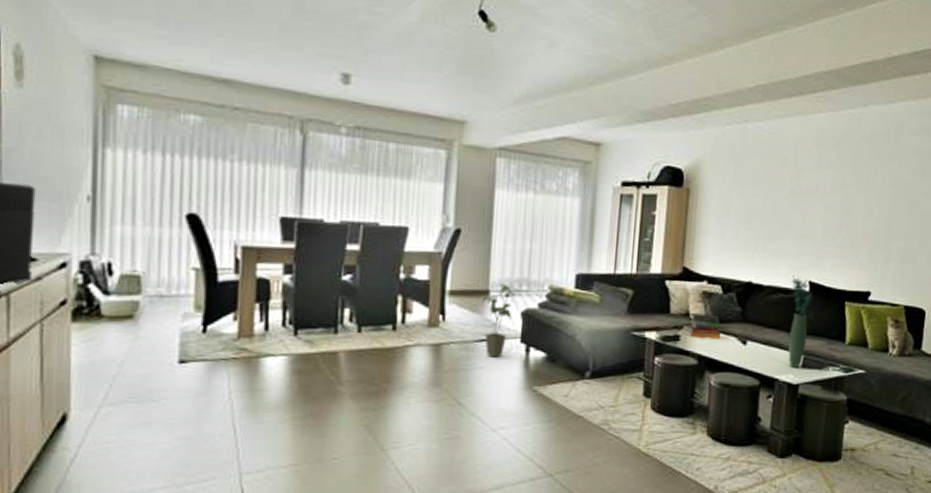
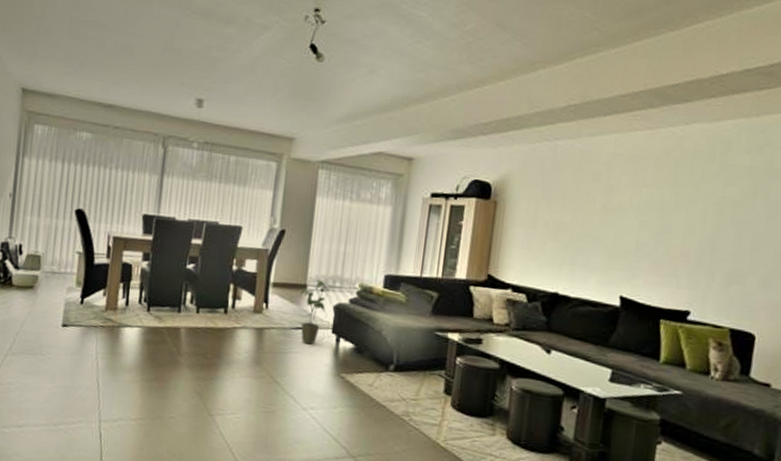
books: present [682,313,722,340] -> none [484,319,525,346]
vase: present [788,276,814,369] -> none [594,290,625,383]

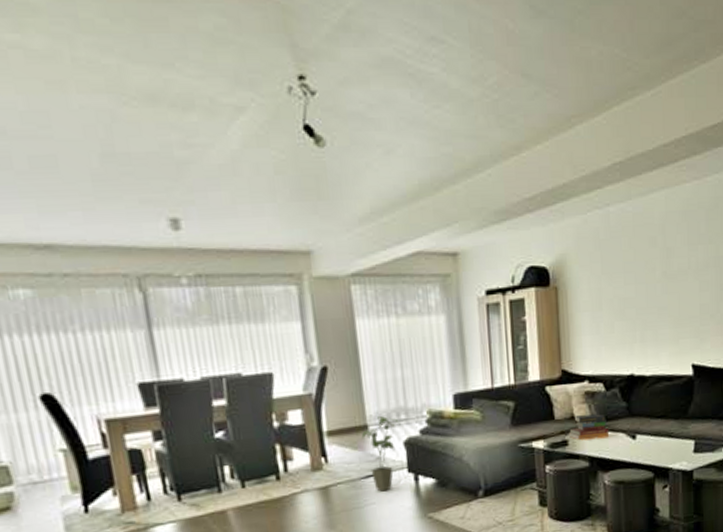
books: none [484,319,525,346] -> present [569,414,610,441]

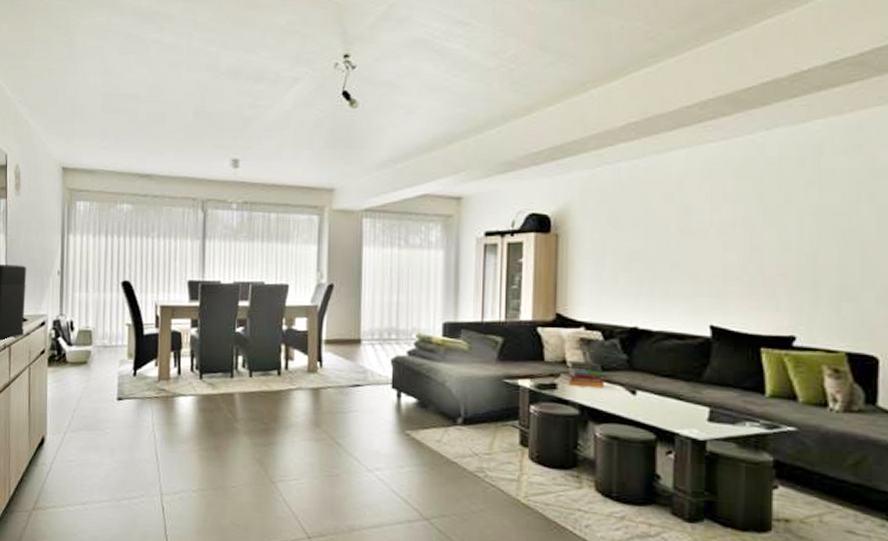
house plant: present [361,416,401,492] -> none [354,333,391,402]

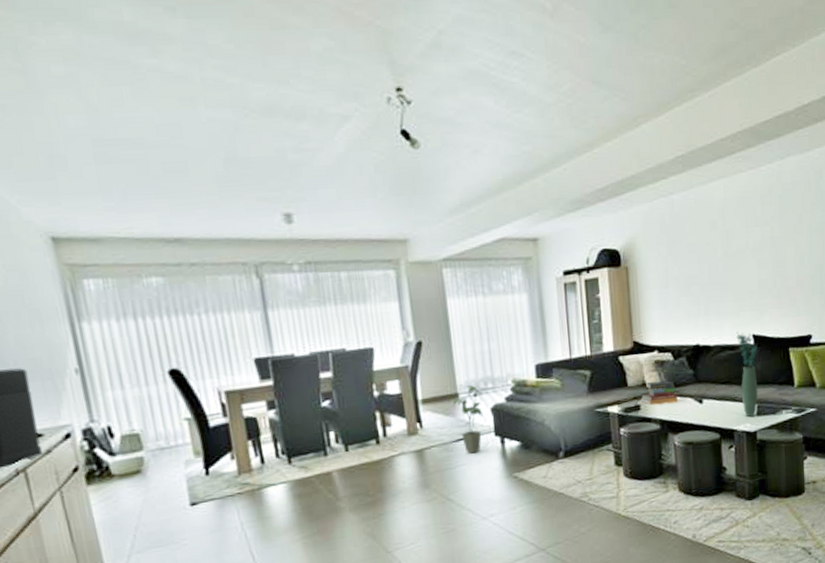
house plant: none [354,333,391,402] -> present [452,385,488,454]
vase: none [688,320,717,423] -> present [736,332,759,417]

